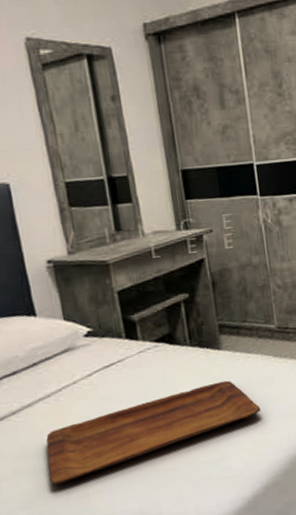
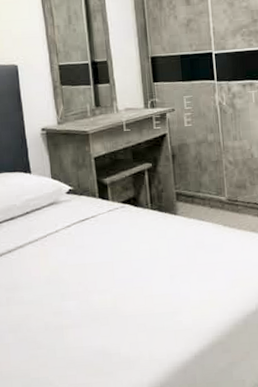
tray: present [46,380,261,486] -> none [32,243,210,316]

